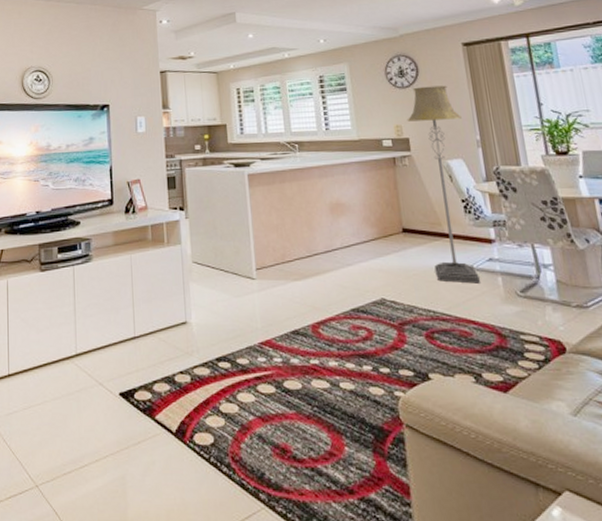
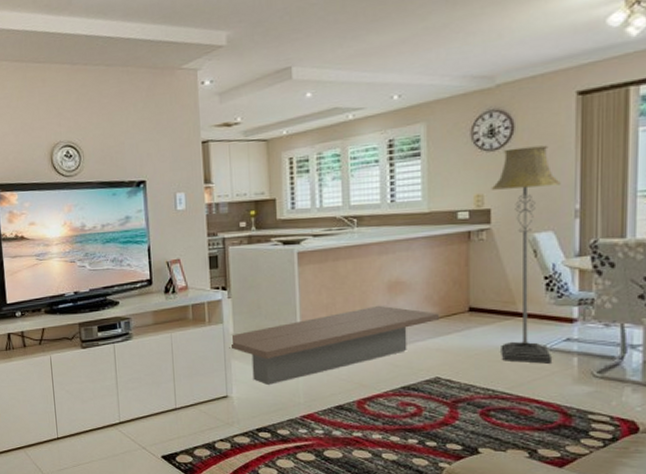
bench: none [187,226,379,309] -> present [229,305,440,385]

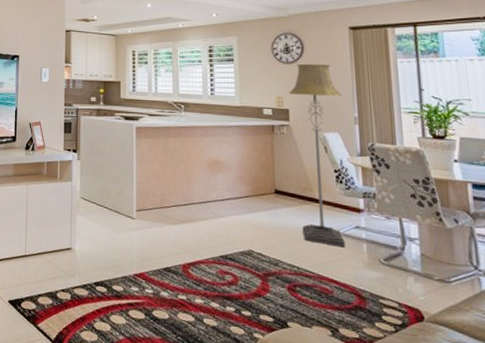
bench: present [229,305,440,385] -> none [75,179,252,242]

